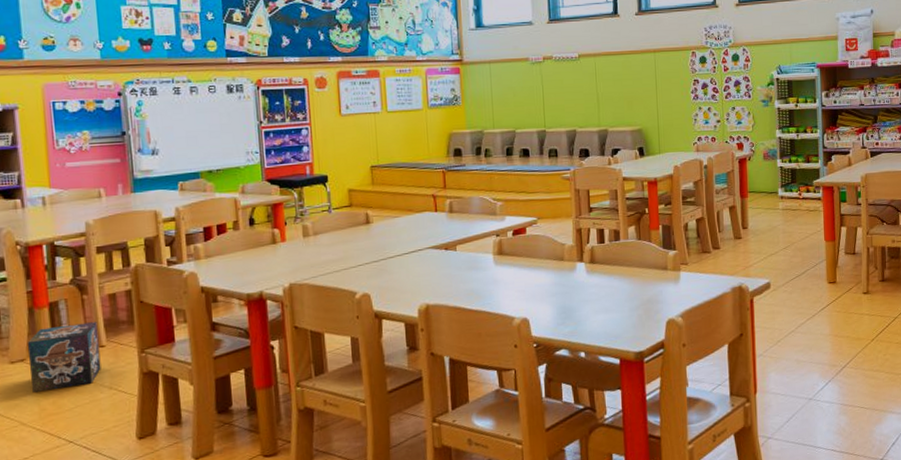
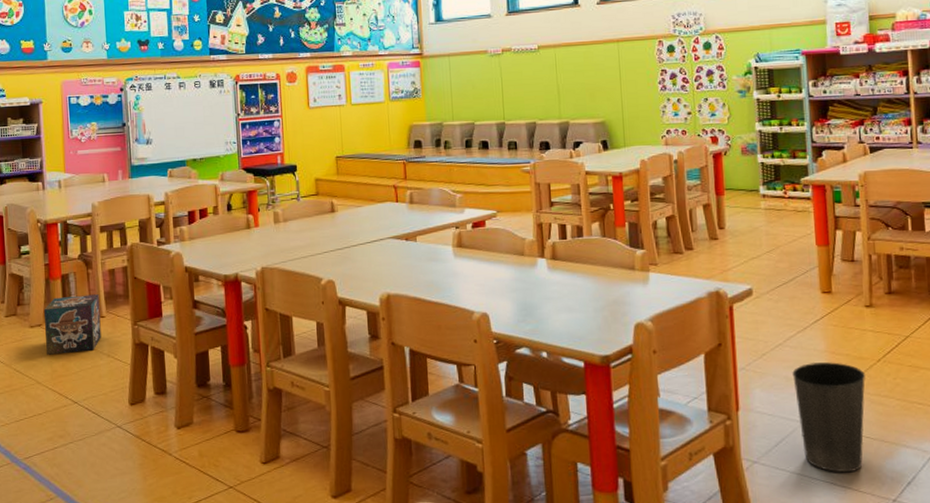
waste basket: none [802,344,861,440] -> present [792,362,865,473]

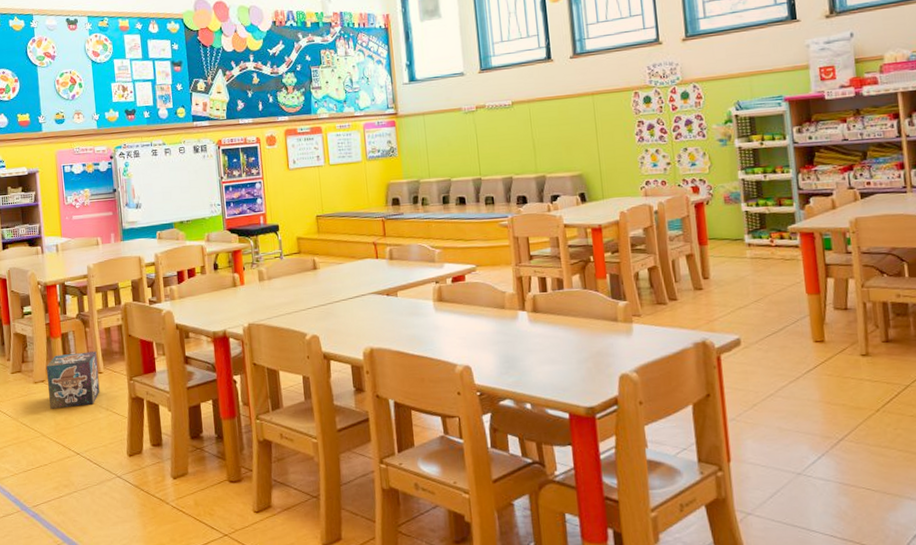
waste basket: present [792,362,865,473] -> none [785,412,864,526]

